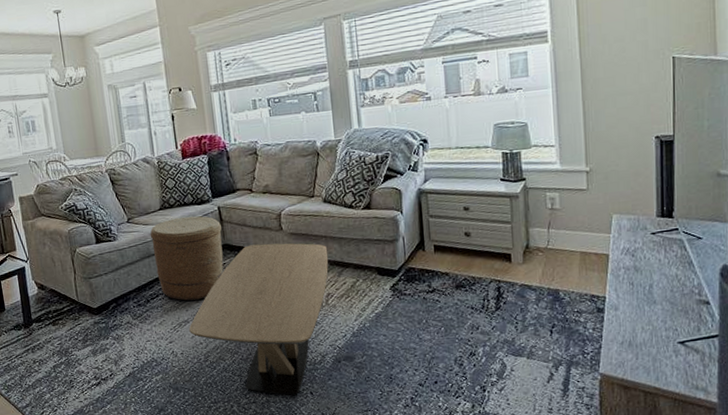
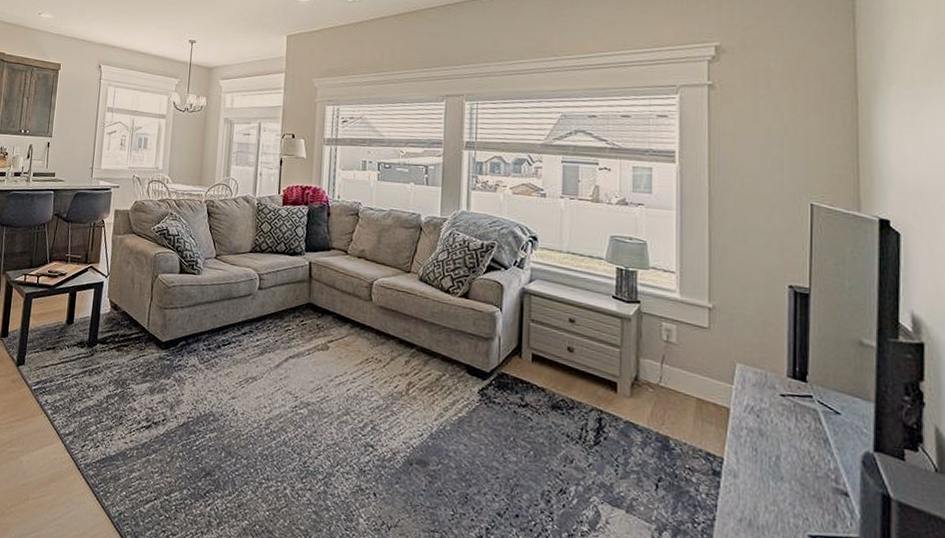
basket: present [150,216,224,301] -> none [234,264,309,358]
coffee table: present [189,243,329,395] -> none [255,309,417,492]

